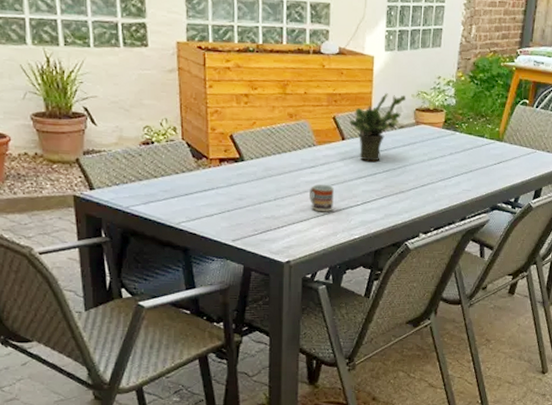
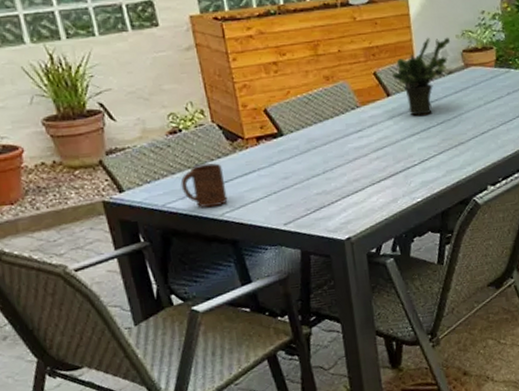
cup: none [146,175,186,216] -> present [180,163,228,208]
cup: present [310,184,334,212] -> none [360,147,389,179]

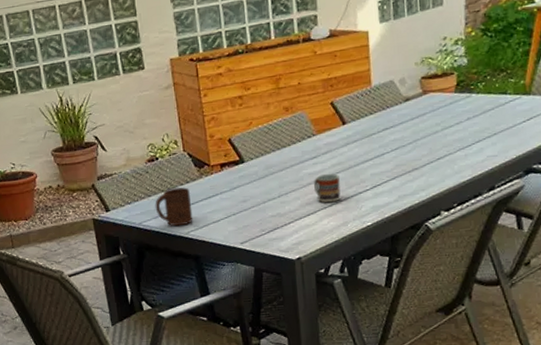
cup: none [360,147,389,179] -> present [314,173,341,203]
potted plant: present [392,37,451,116] -> none [349,65,410,142]

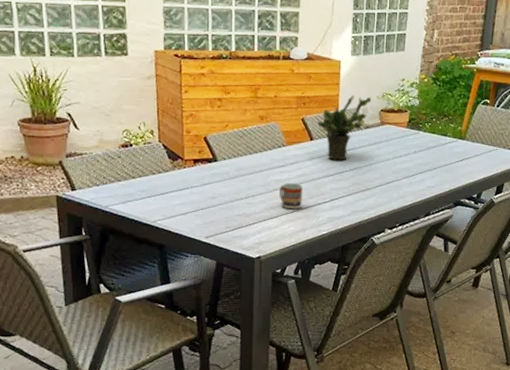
cup: present [155,187,193,227] -> none [124,176,162,214]
potted plant: none [349,65,410,142] -> present [318,94,372,161]

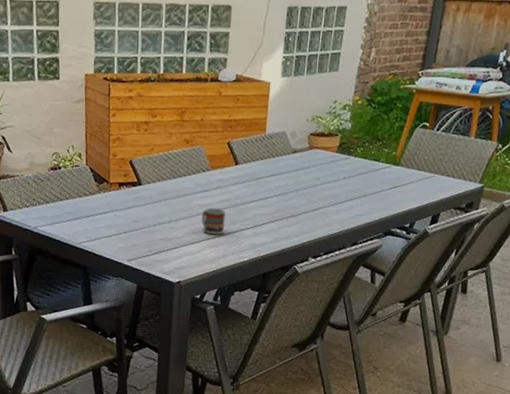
potted plant: present [318,94,372,161] -> none [243,117,301,186]

